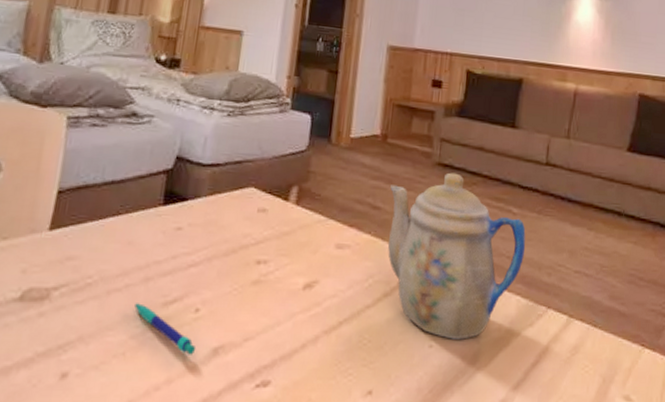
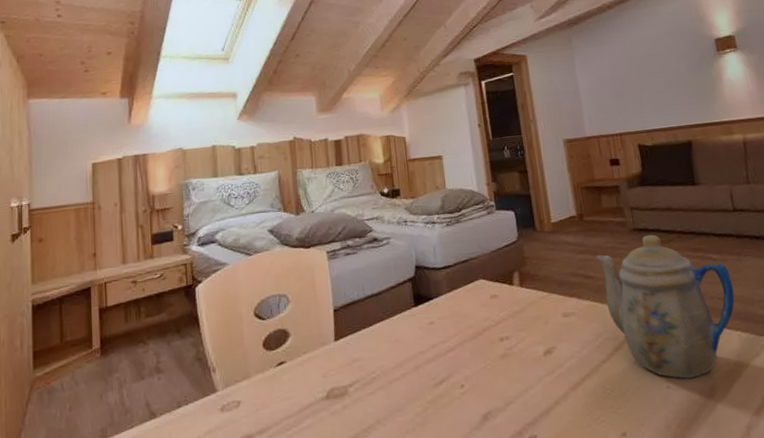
pen: present [135,303,196,355] -> none [413,387,470,423]

